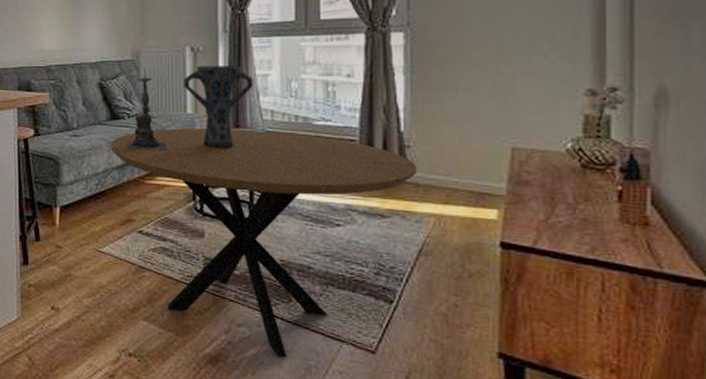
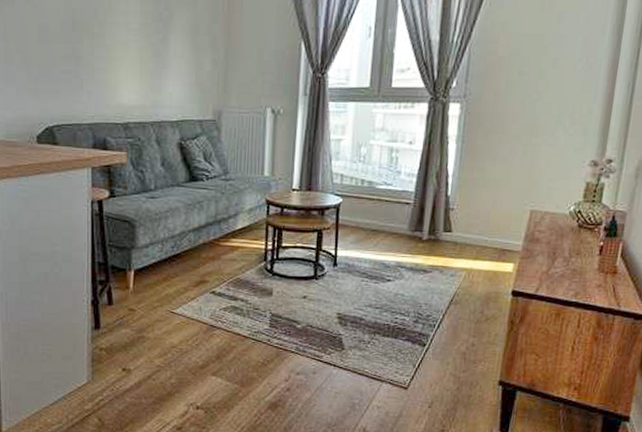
dining table: present [110,128,417,358] -> none [187,191,458,399]
candle holder: present [127,68,168,151] -> none [205,129,244,213]
vase: present [183,66,253,148] -> none [261,129,327,210]

